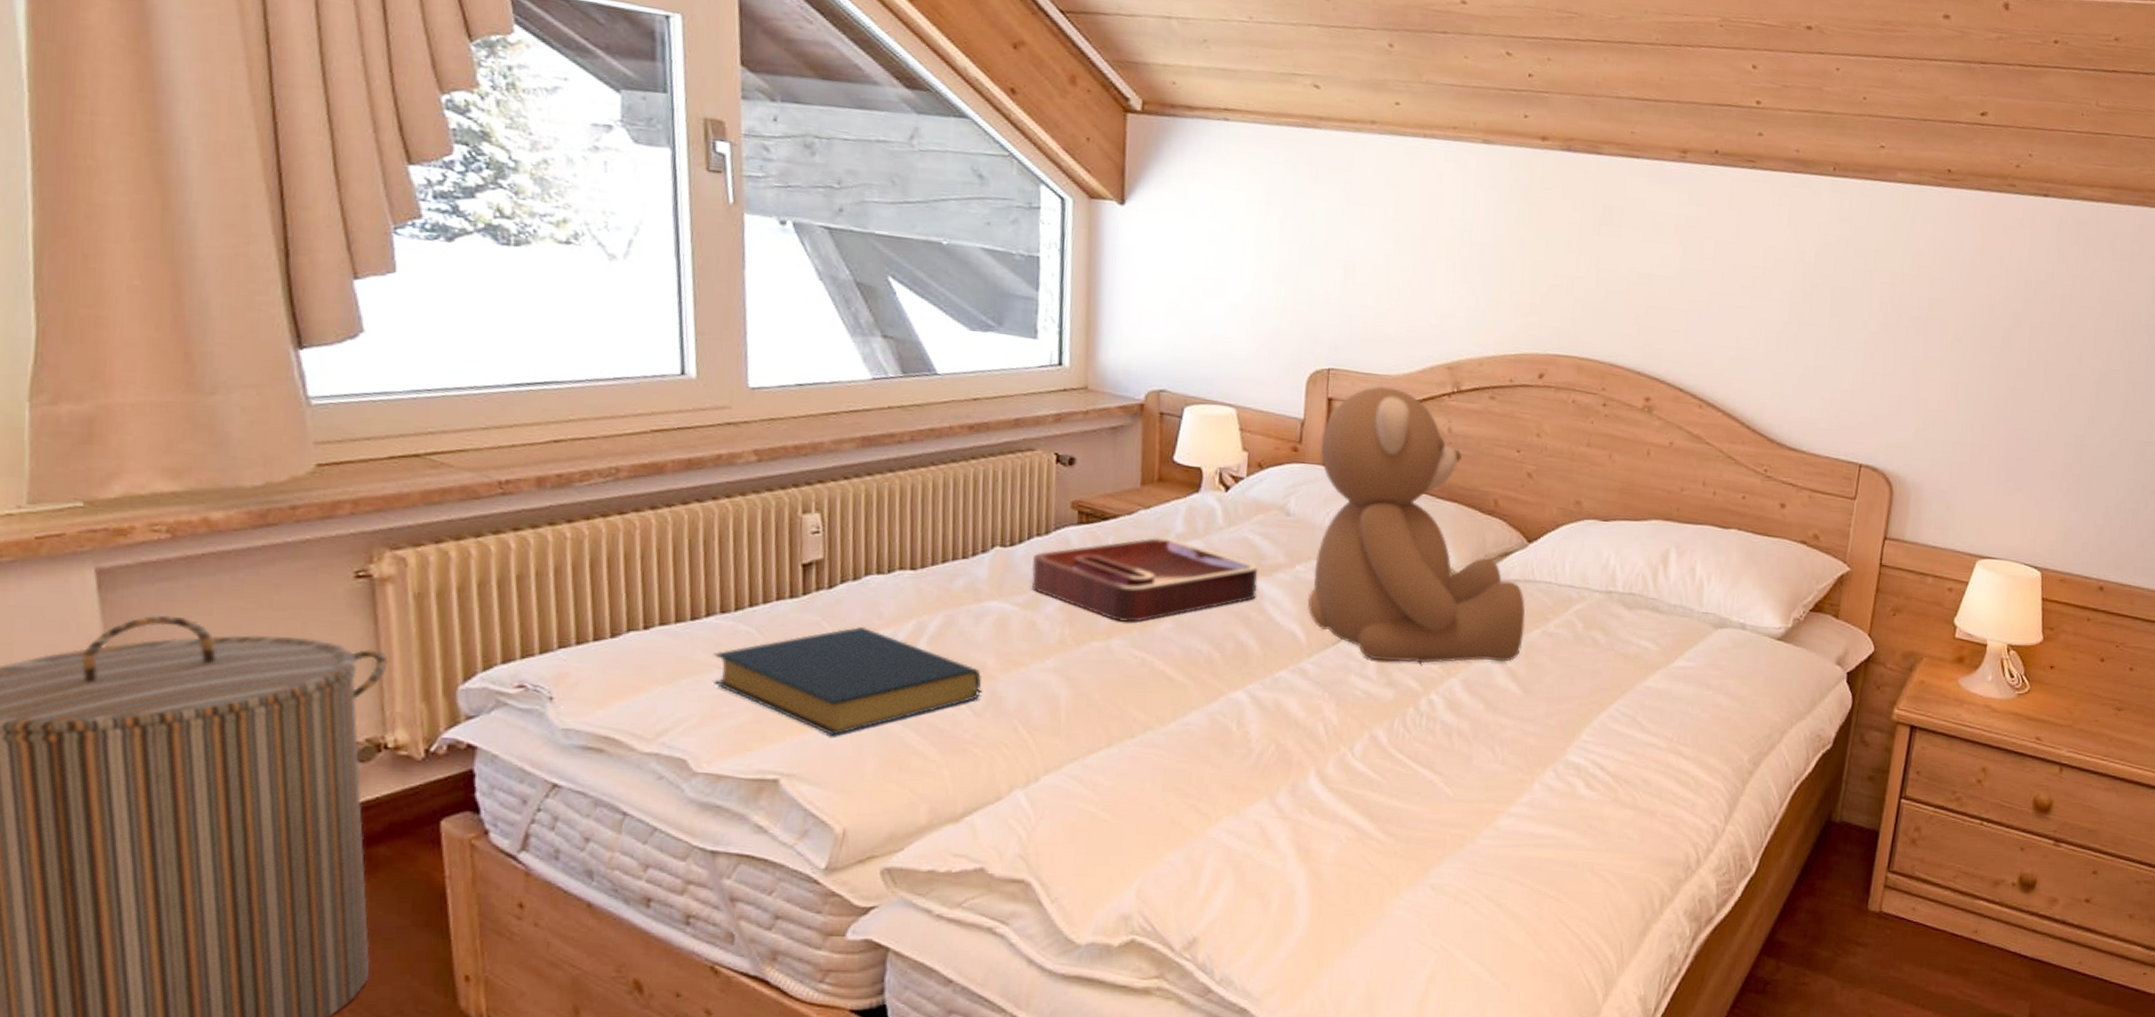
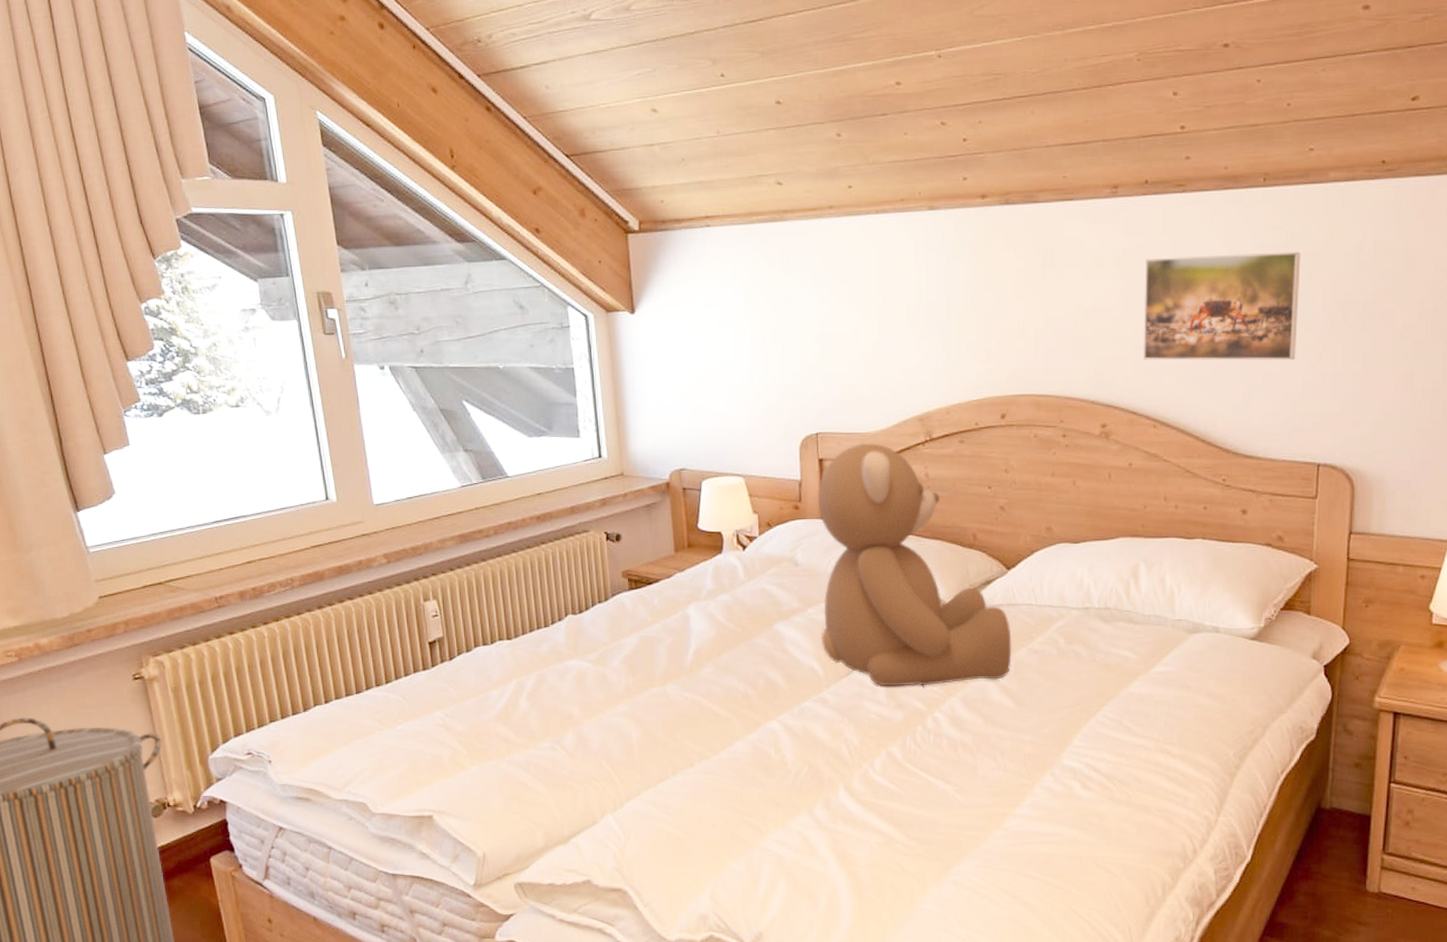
hardback book: present [714,626,981,736] -> none [376,688,571,778]
decorative tray: present [1031,537,1259,623] -> none [597,594,778,670]
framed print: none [1695,231,1863,356] -> present [1143,251,1301,361]

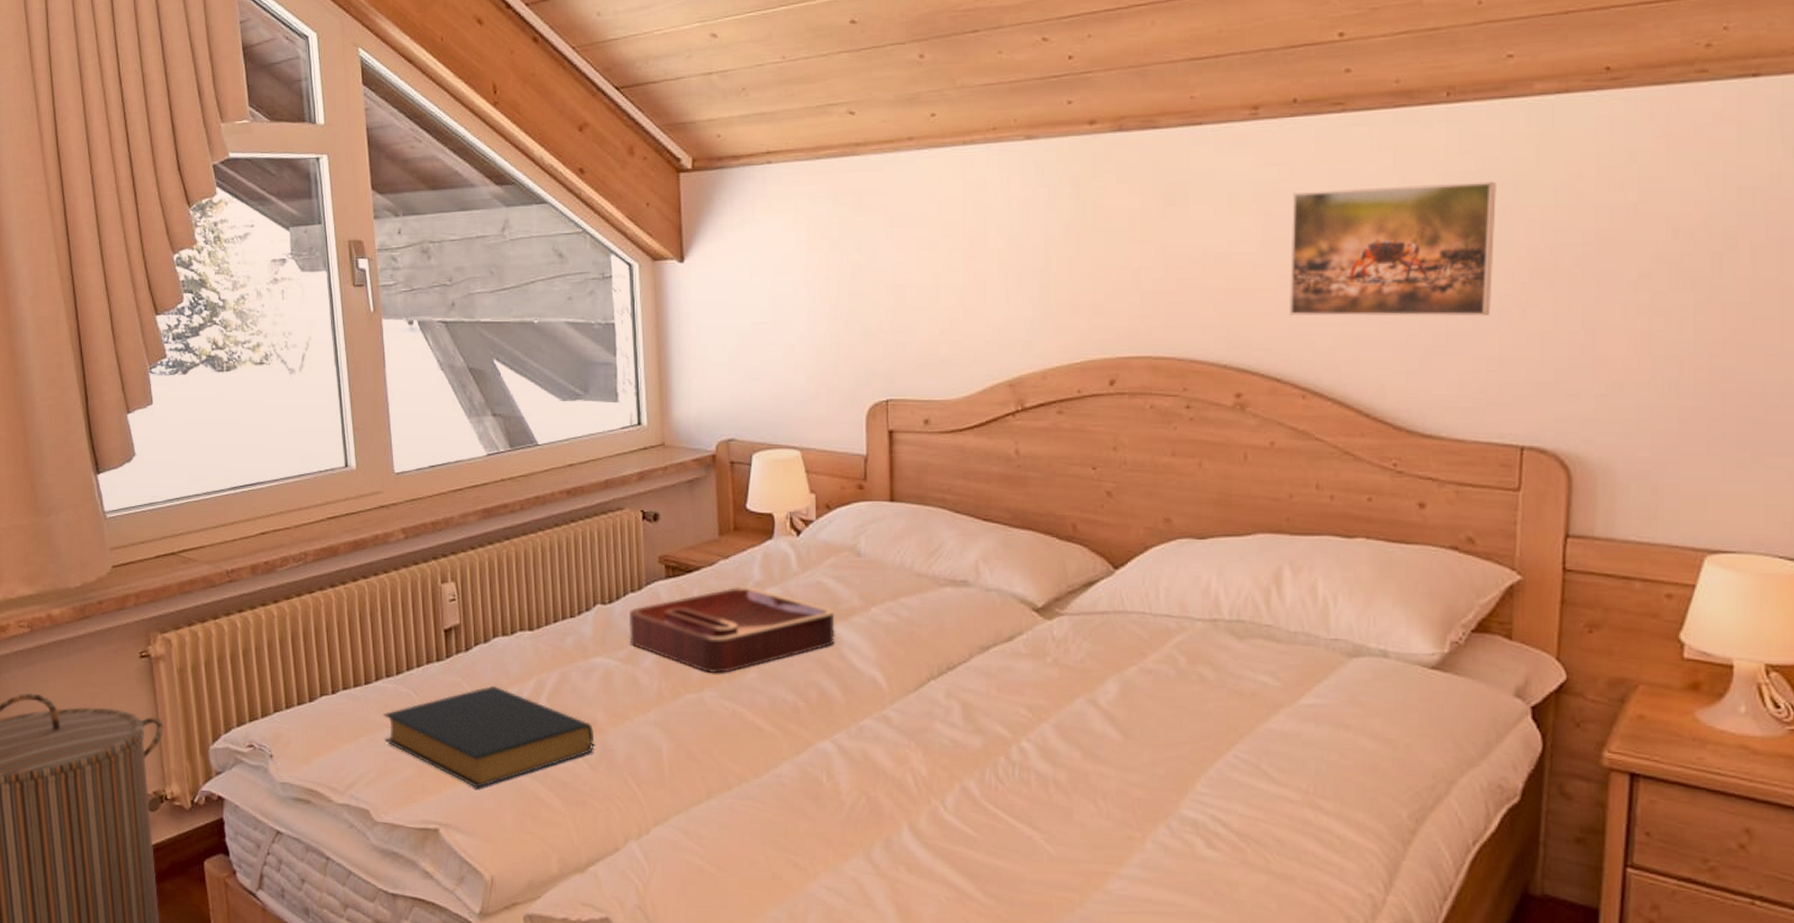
hardback book: none [376,688,571,778] -> present [384,685,593,788]
decorative tray: none [597,594,778,670] -> present [628,586,835,674]
teddy bear: present [817,441,1012,687] -> none [885,410,1119,708]

